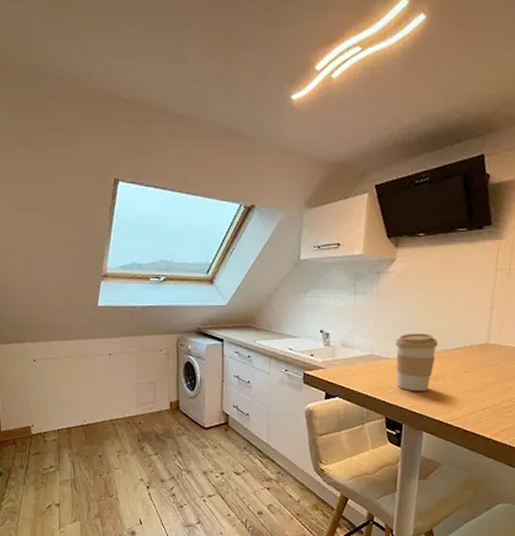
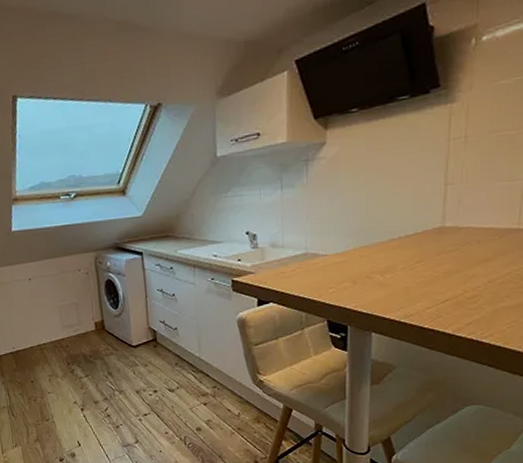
coffee cup: present [395,333,439,391] -> none [332,223,383,289]

